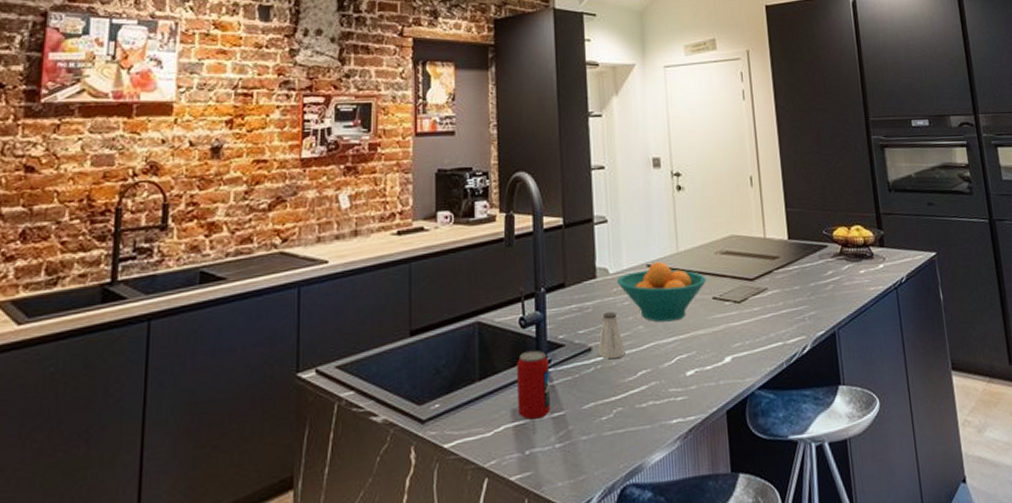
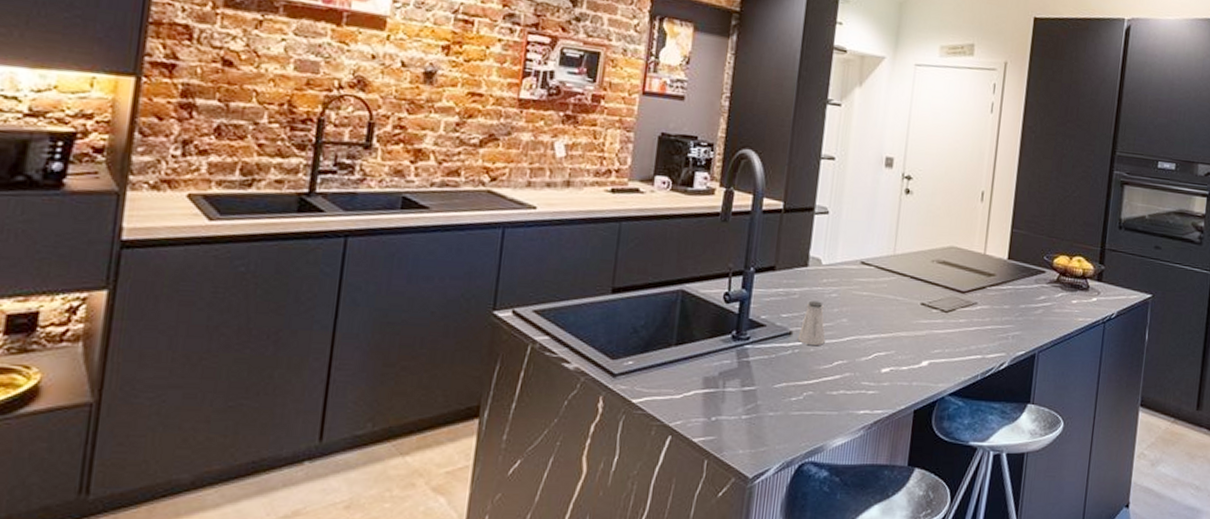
beverage can: present [517,350,550,421] -> none [710,325,747,391]
fruit bowl: present [617,262,707,322] -> none [828,261,919,320]

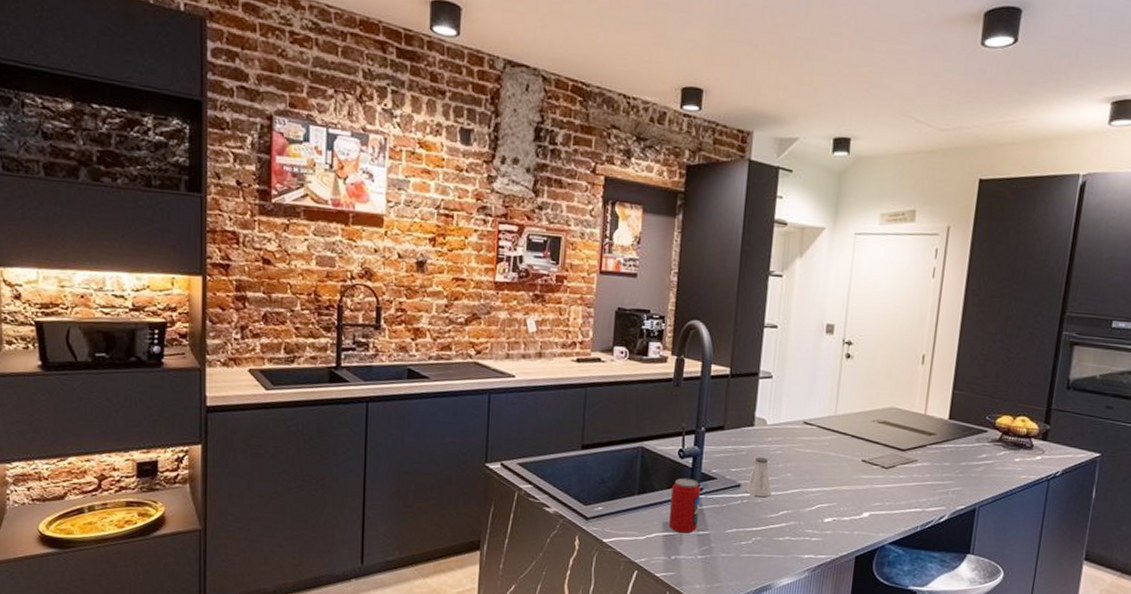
beverage can: none [710,325,747,391] -> present [669,477,701,534]

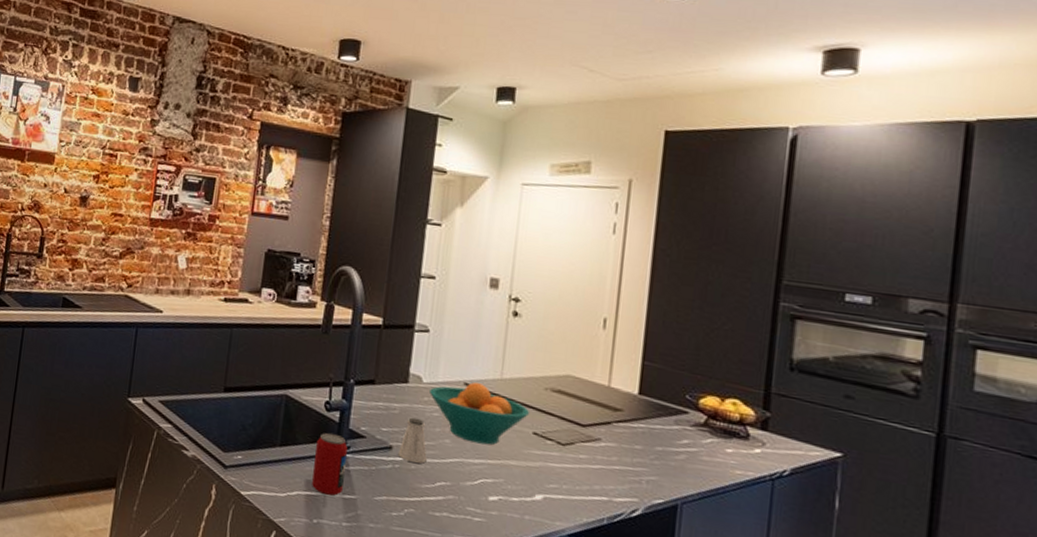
fruit bowl: none [773,421,860,475] -> present [429,382,530,445]

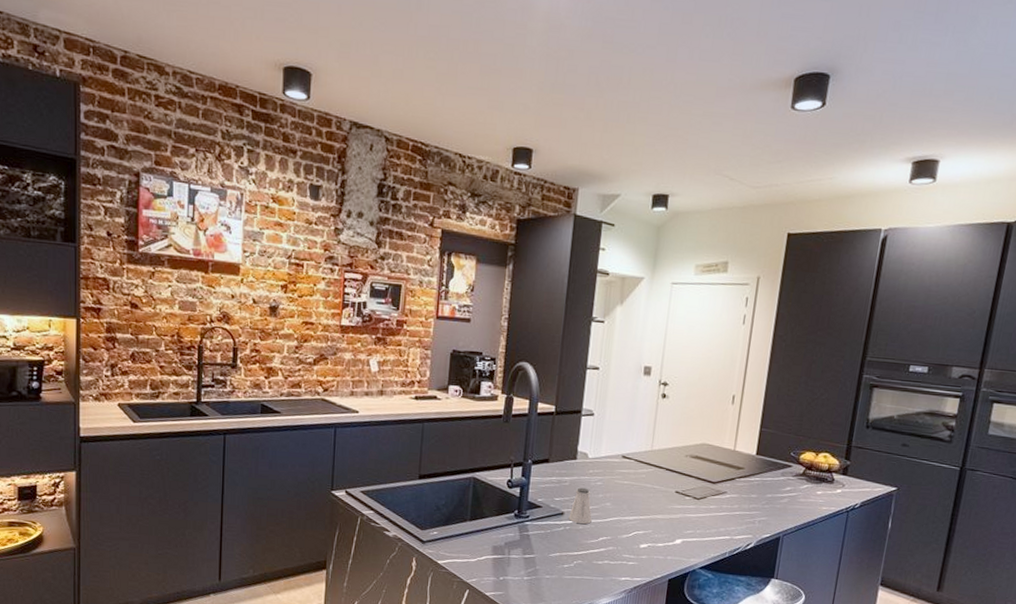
beverage can: present [312,432,348,497] -> none [498,506,527,558]
fruit bowl: present [429,382,530,445] -> none [594,455,674,504]

